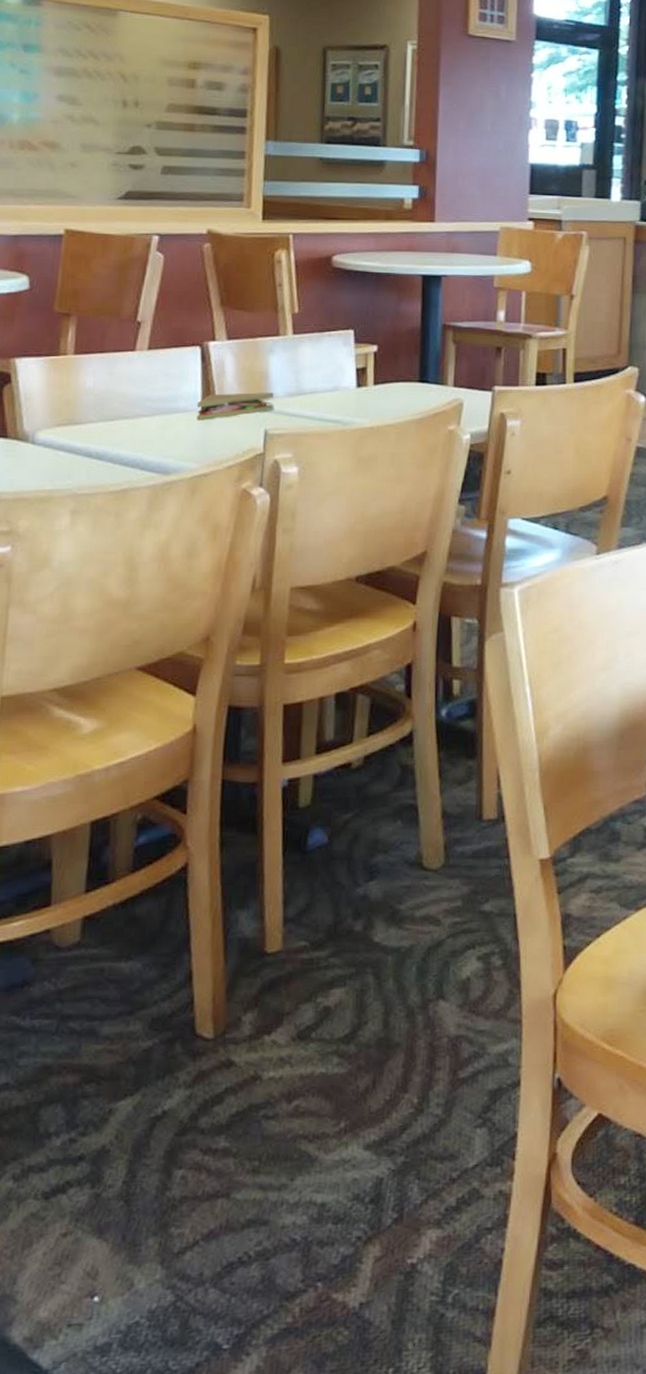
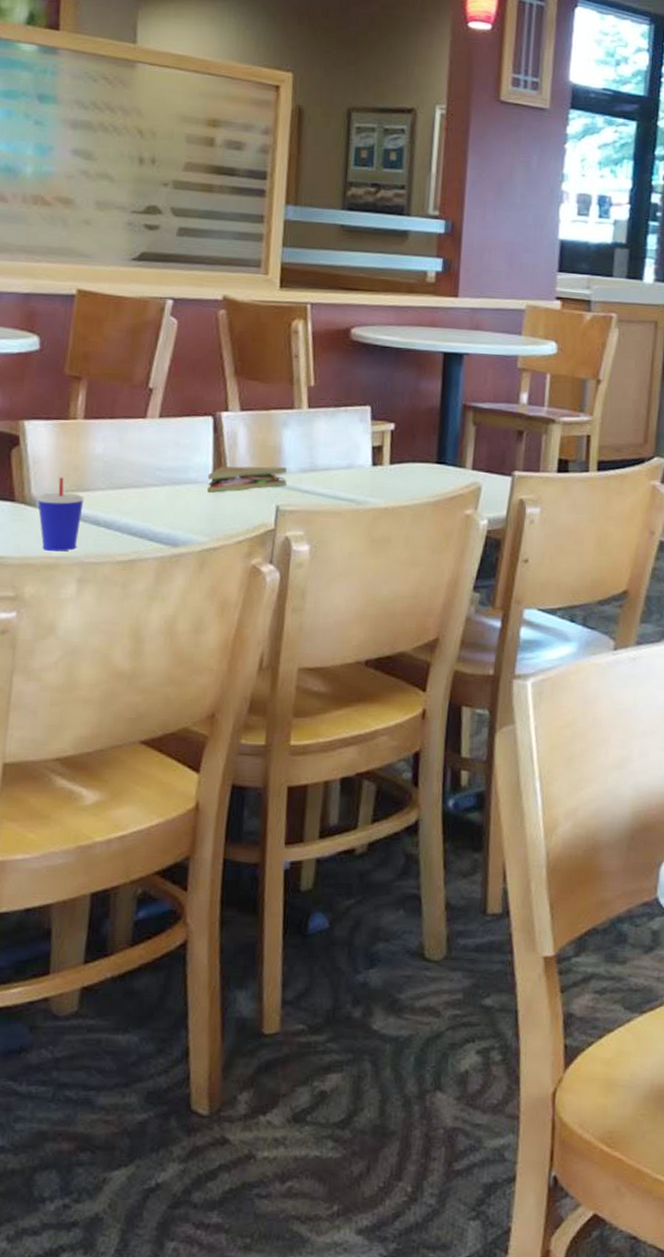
beverage cup: none [29,412,76,484] -> present [37,477,84,552]

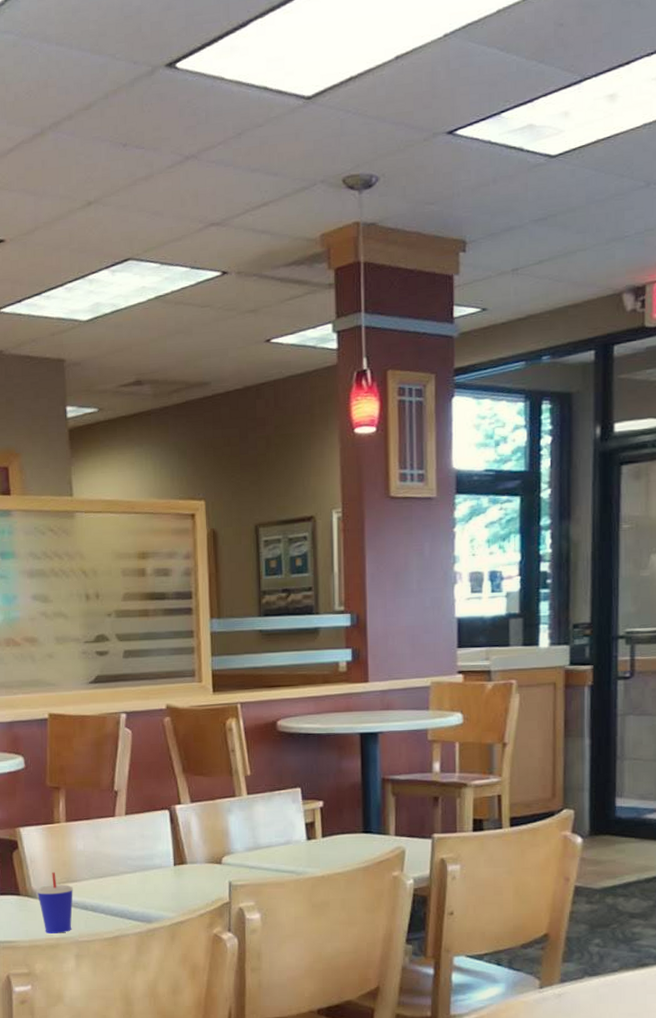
sandwich: present [207,466,287,493] -> none [169,848,236,875]

